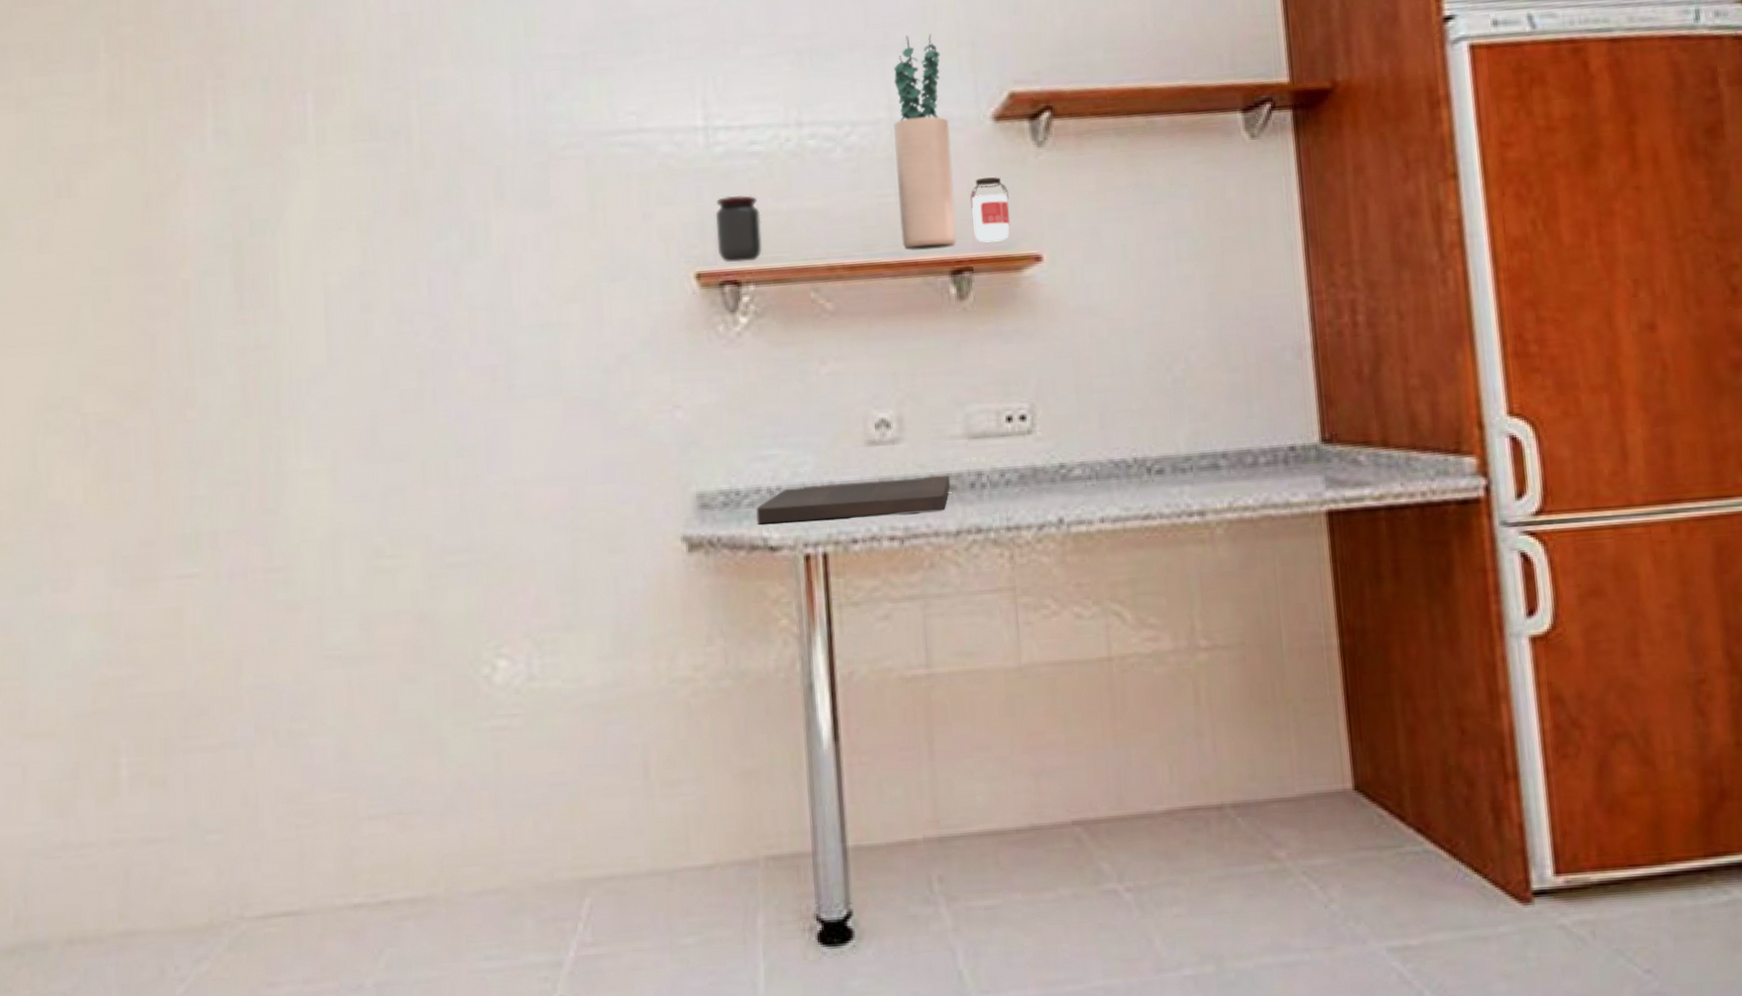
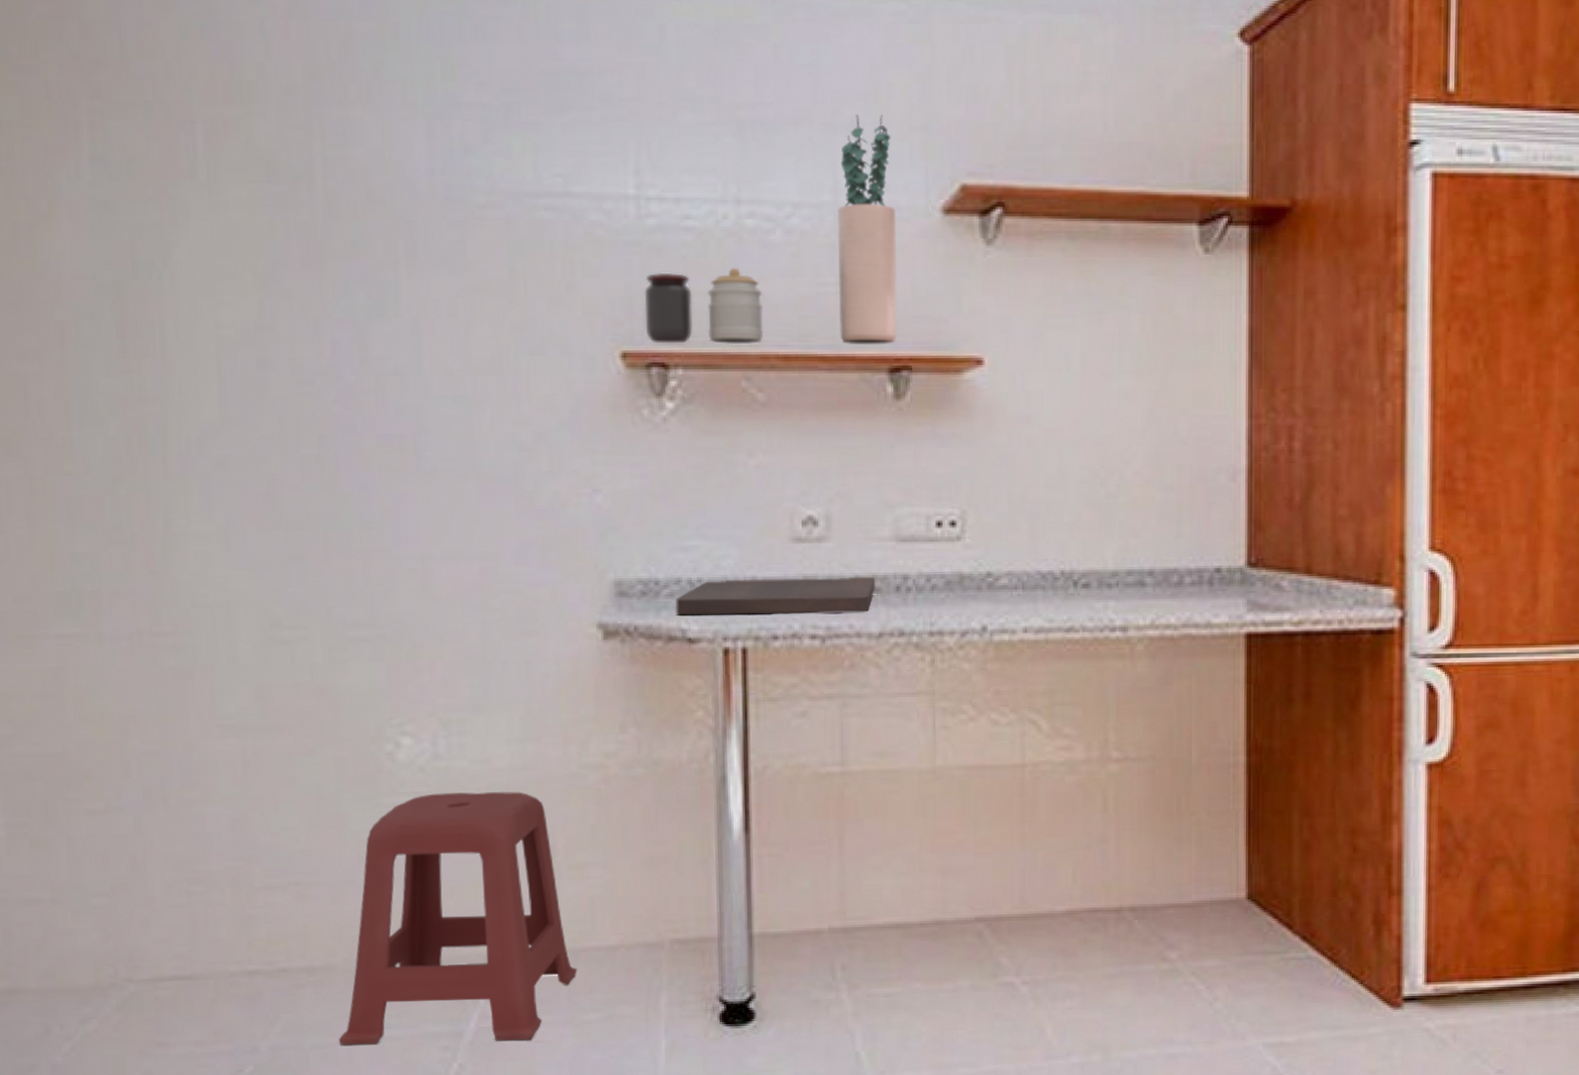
step stool: none [441,709,674,979] -> present [339,791,578,1045]
jar: none [774,185,829,259] -> present [707,267,763,345]
jar: present [970,177,1011,243] -> none [914,274,953,341]

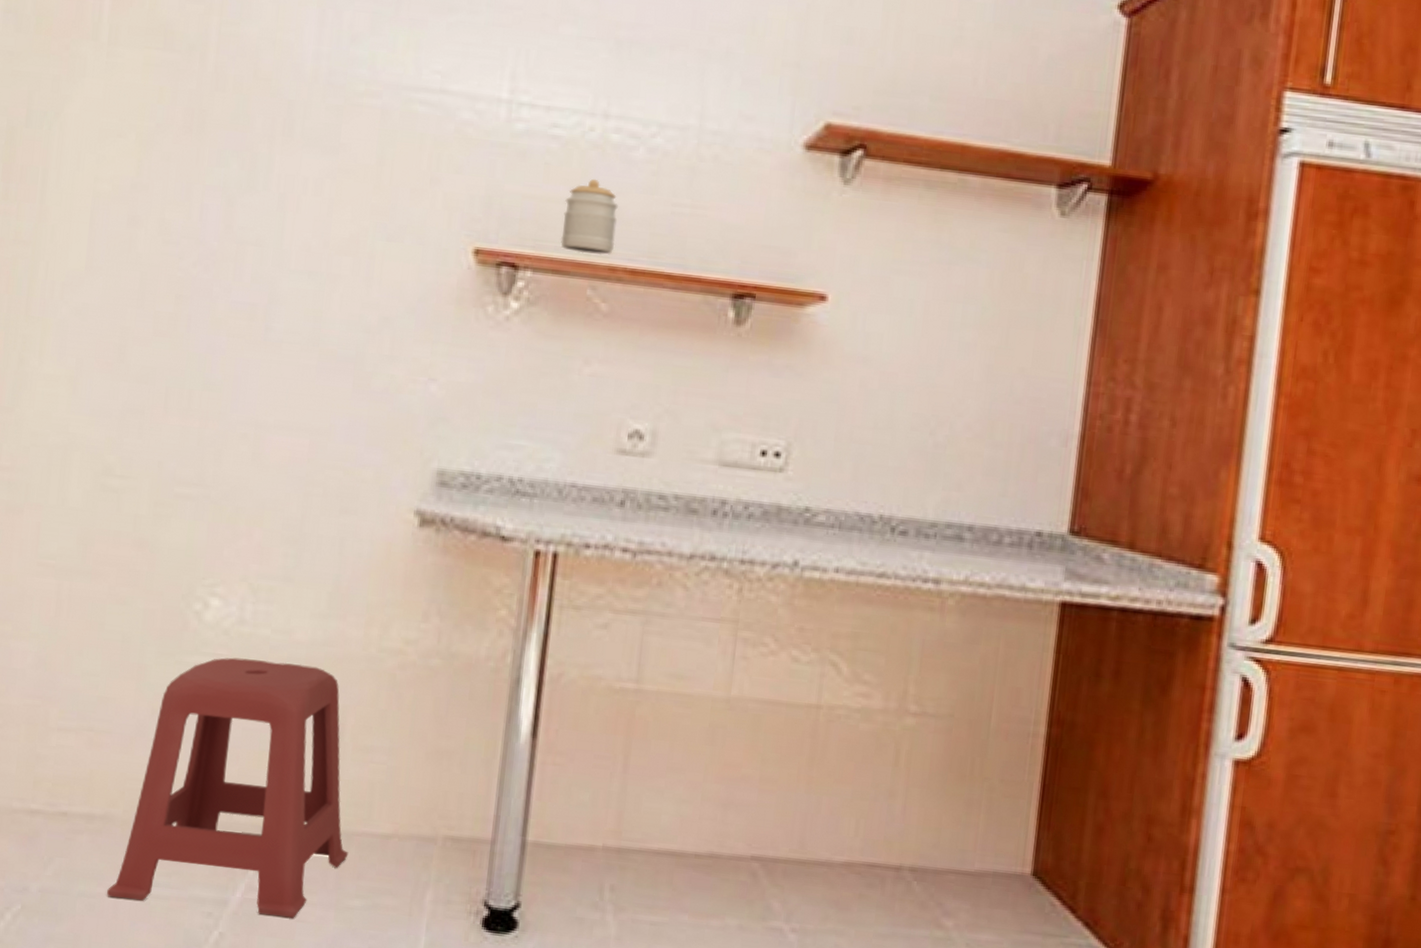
jar: present [644,272,693,344] -> none [500,175,551,247]
cutting board: present [676,575,875,615] -> none [493,480,694,532]
vase: present [837,114,897,345] -> none [688,45,763,270]

